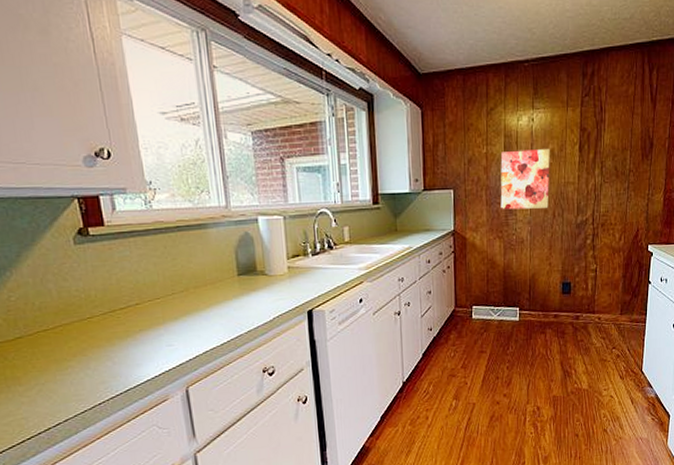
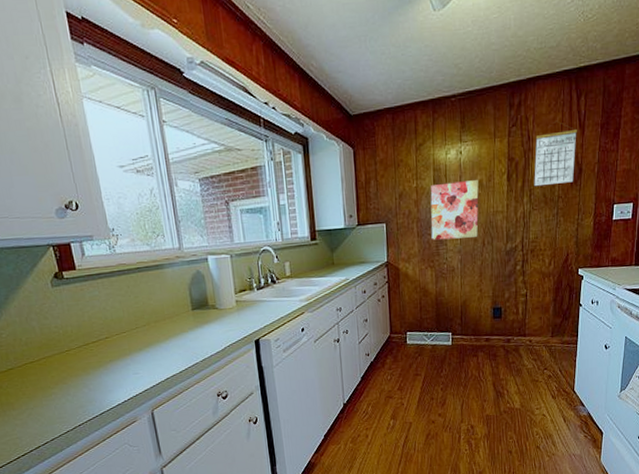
calendar: none [605,93,649,159] -> present [534,121,577,187]

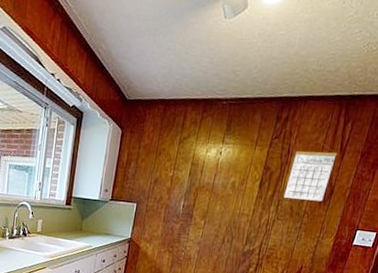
wall art: present [430,180,479,241] -> none [175,177,231,233]

